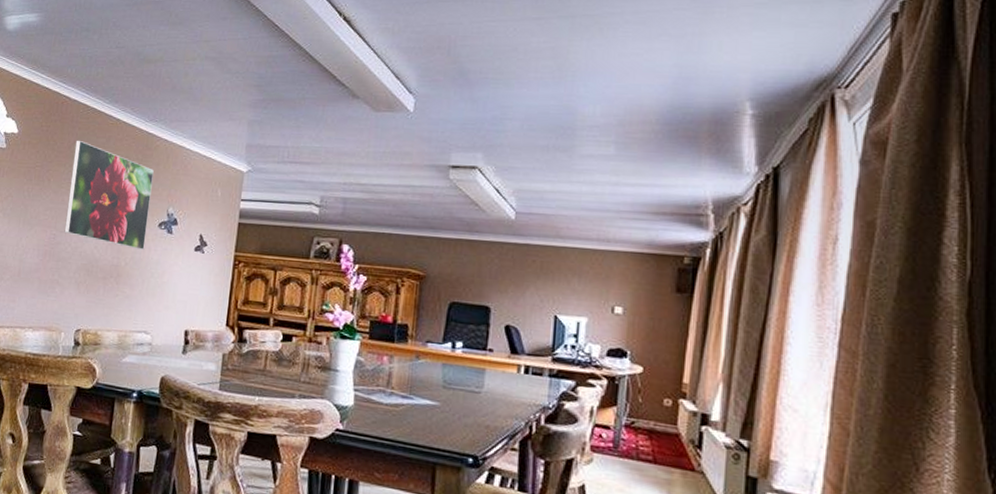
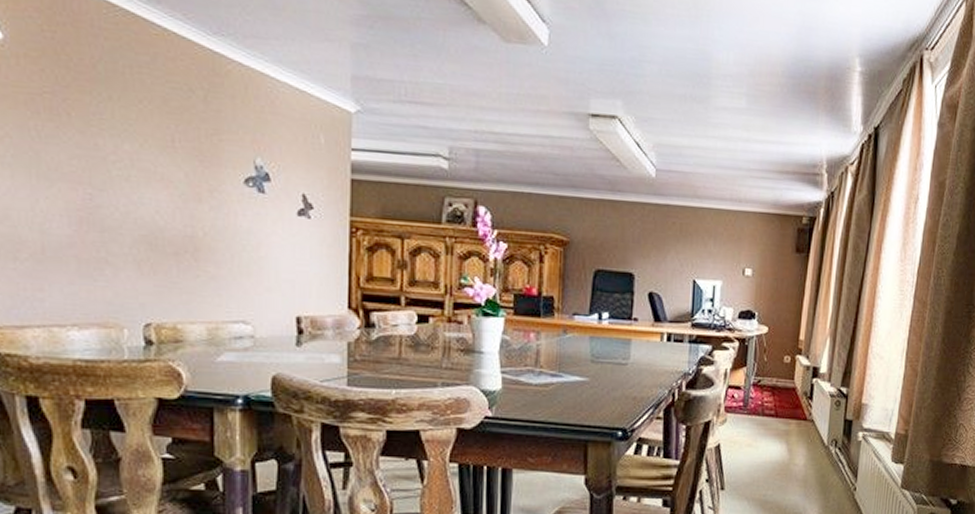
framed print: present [64,140,154,250] -> none [102,55,229,215]

